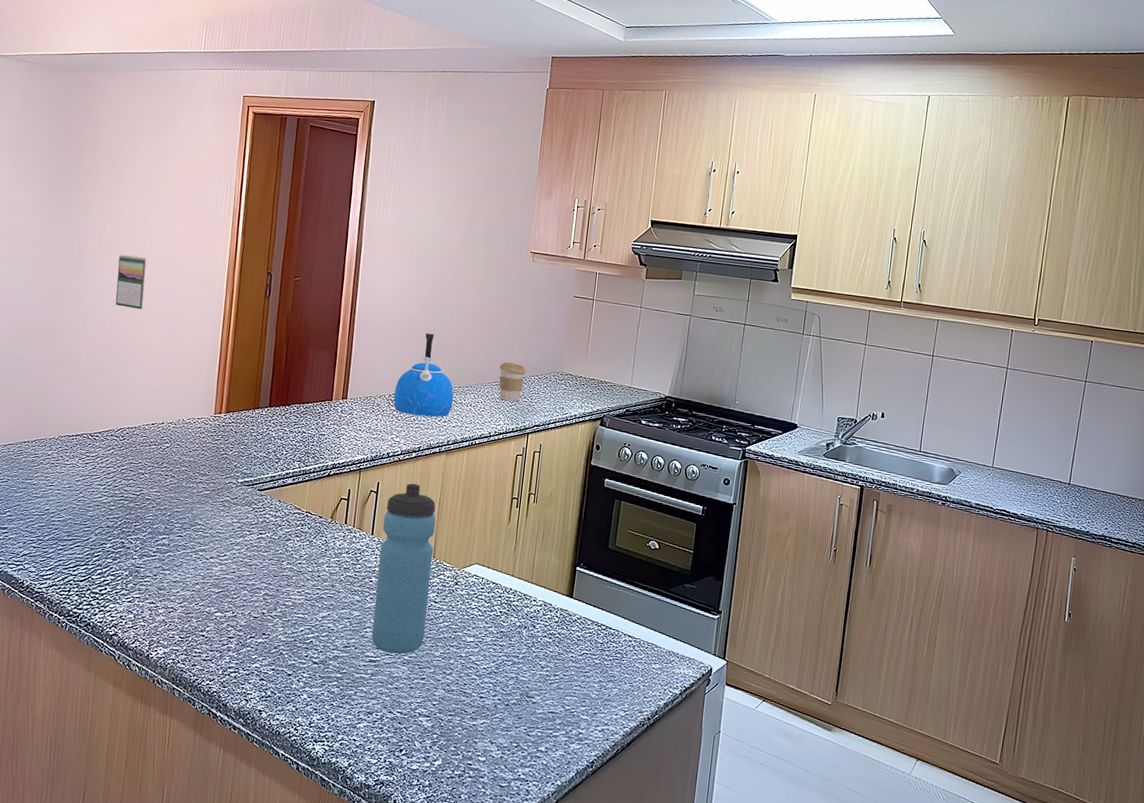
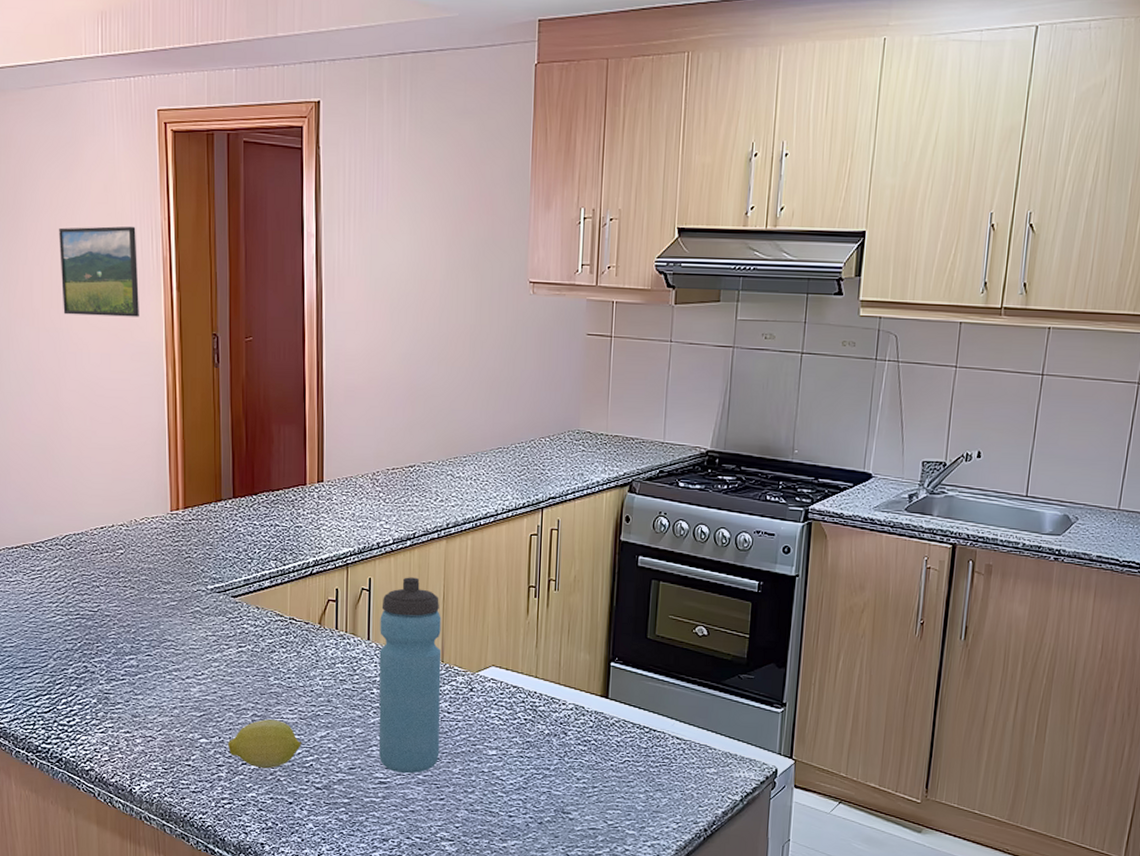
calendar: present [115,254,147,310] -> none [36,325,72,392]
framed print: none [144,178,214,254] -> present [59,226,139,317]
fruit: none [239,598,306,643] -> present [227,719,302,769]
kettle: present [393,333,454,417] -> none [378,394,450,496]
coffee cup: present [499,362,526,402] -> none [502,423,535,471]

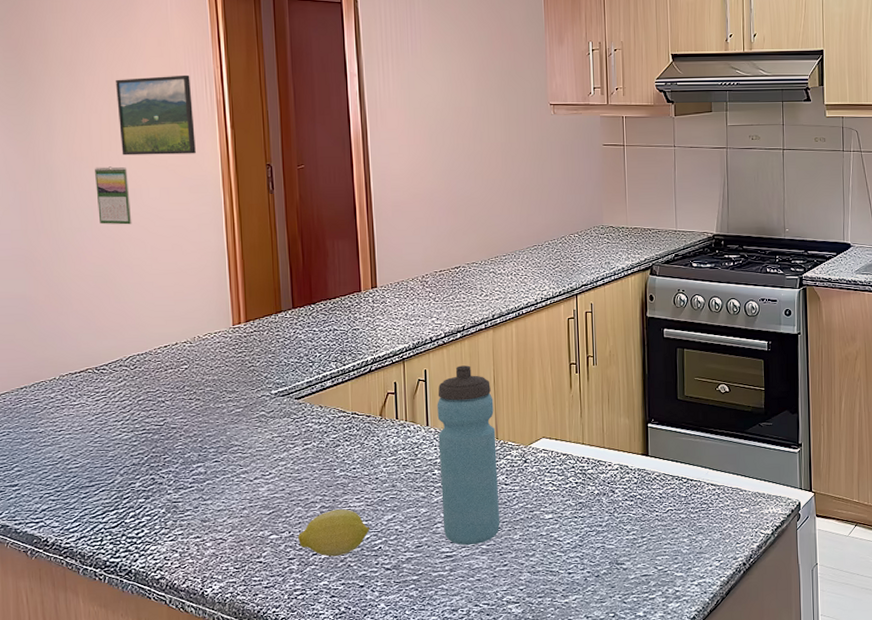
calendar: none [36,325,72,392] -> present [95,166,132,225]

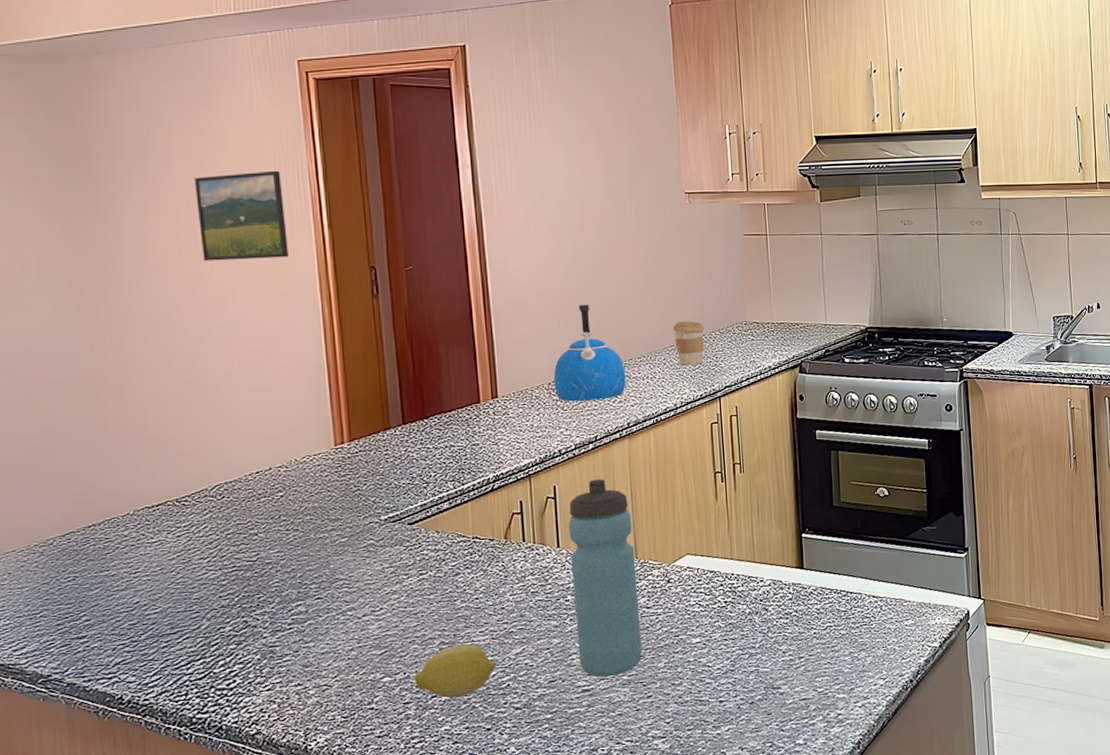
calendar: present [95,166,132,225] -> none [172,274,216,339]
kettle: none [427,205,492,294] -> present [553,304,626,402]
coffee cup: none [536,223,565,264] -> present [673,321,705,365]

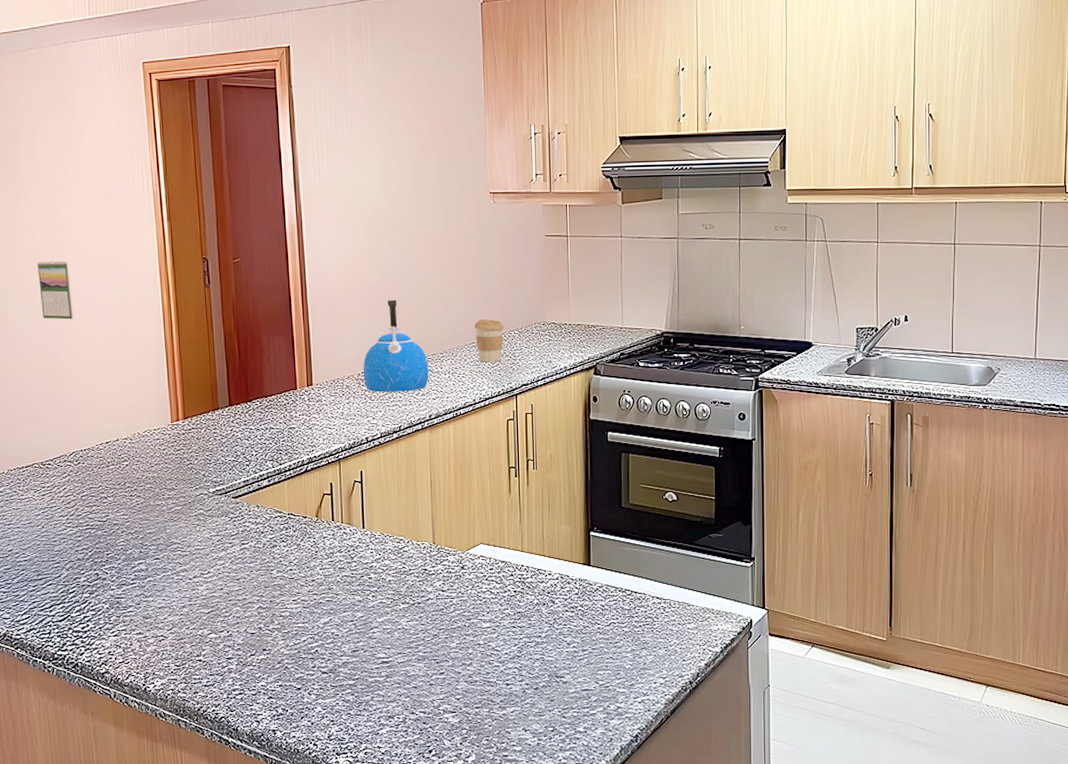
calendar: none [172,274,216,339] -> present [38,261,74,320]
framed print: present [195,170,289,261] -> none [56,166,134,250]
fruit: present [413,644,497,699] -> none [235,610,307,658]
water bottle: present [568,479,643,678] -> none [373,467,437,652]

